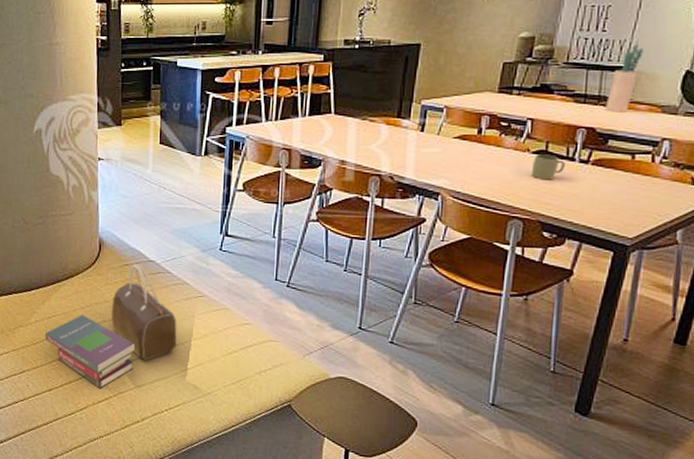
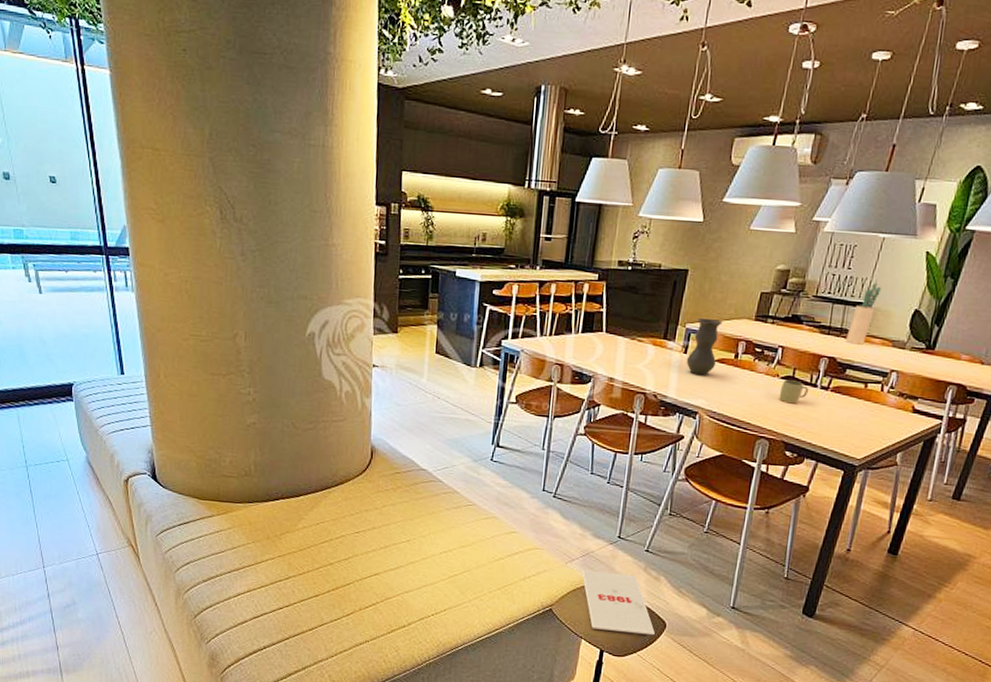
books: present [45,314,136,389] -> none [312,521,404,595]
handbag: present [111,263,177,360] -> none [380,472,447,567]
magazine: none [320,362,406,435] -> present [581,569,656,636]
vase: none [423,93,462,155] -> present [686,317,723,376]

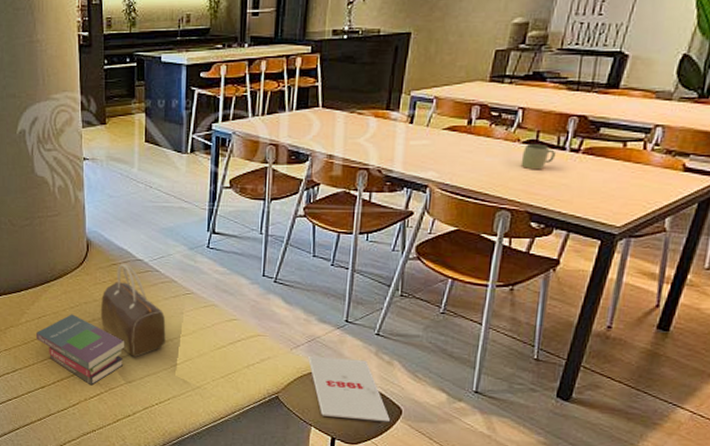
books: none [312,521,404,595] -> present [35,314,125,386]
handbag: none [380,472,447,567] -> present [100,263,166,357]
vase: present [686,317,723,376] -> none [412,83,452,146]
vase: present [846,280,882,345] -> none [599,24,642,99]

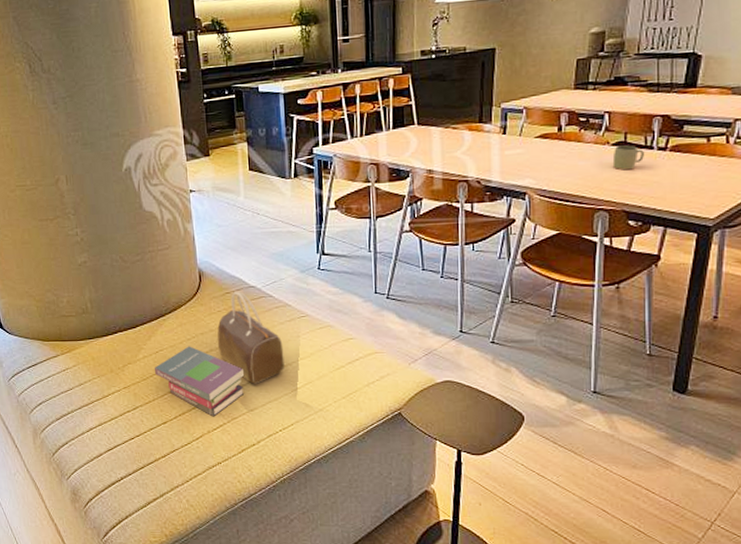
magazine: present [307,355,391,423] -> none [426,368,514,430]

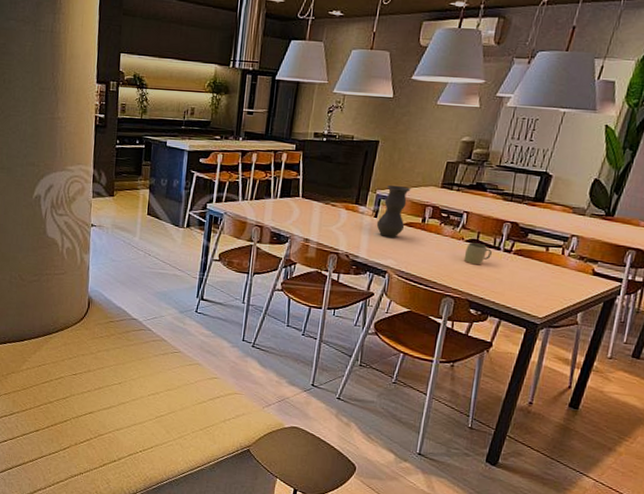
books: present [154,346,245,417] -> none [34,364,116,431]
handbag: present [217,291,285,384] -> none [95,321,155,407]
vase: none [506,94,540,155] -> present [376,184,411,238]

